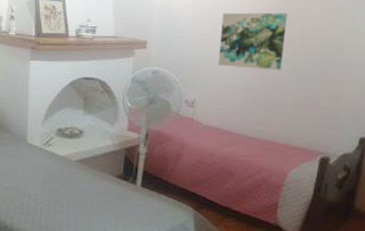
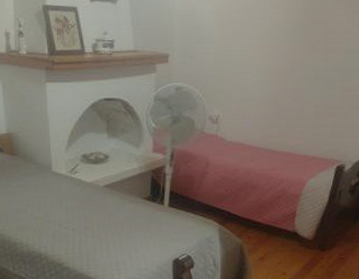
wall art: present [218,12,287,71] -> none [242,15,313,80]

